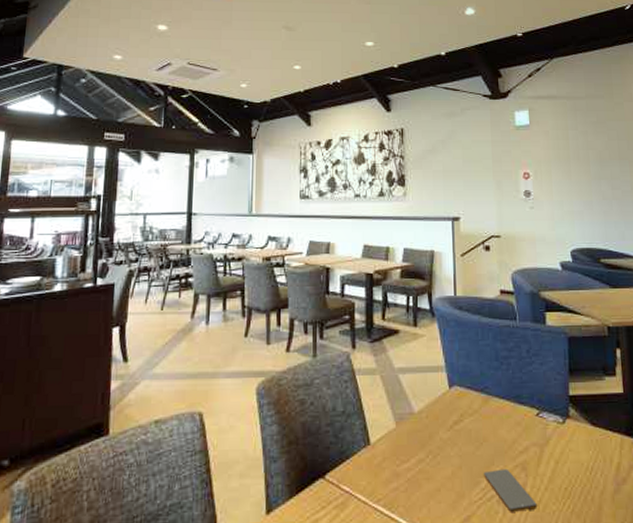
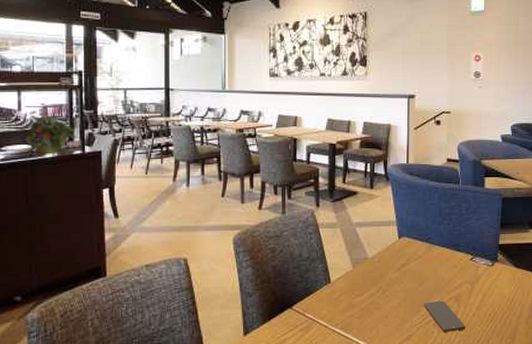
potted plant: none [29,238,89,288] -> present [19,110,76,154]

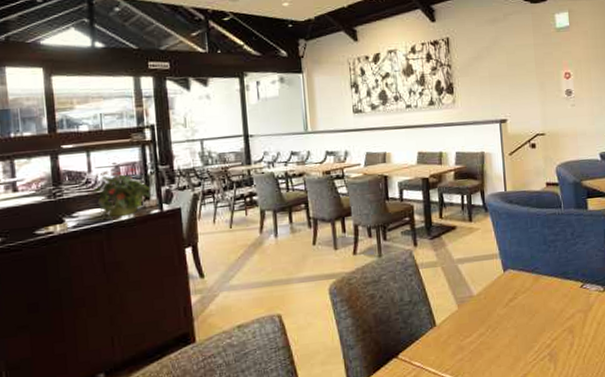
smartphone: present [424,300,465,332] -> none [537,333,583,367]

